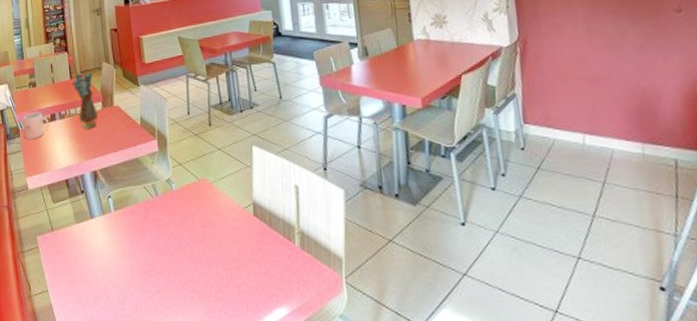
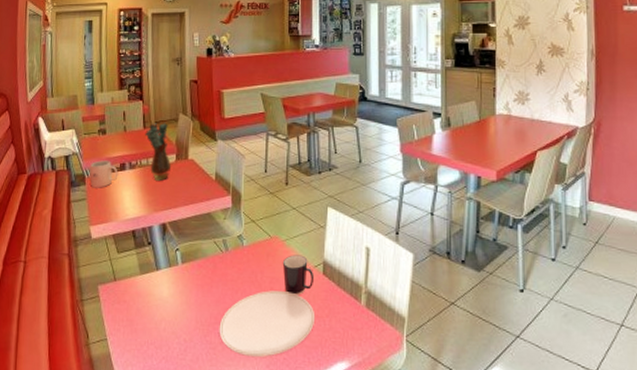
plate: none [155,235,250,306] -> present [219,291,316,358]
mug: none [212,196,246,238] -> present [282,255,315,295]

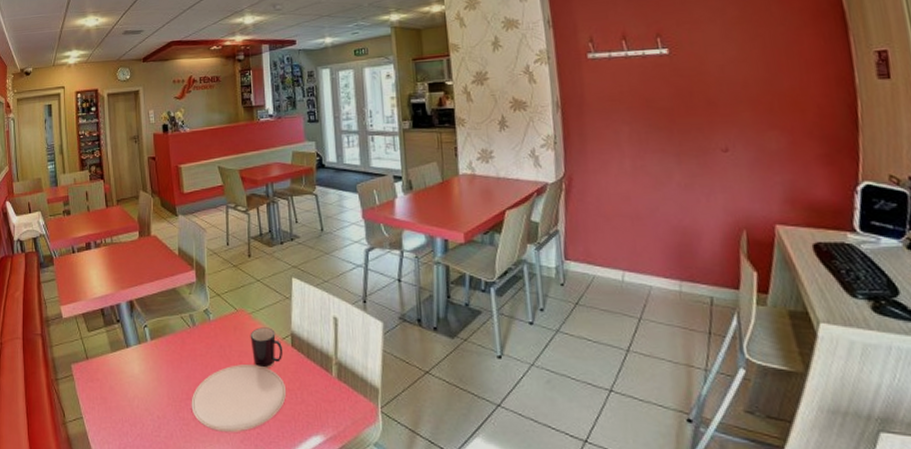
mug: present [89,160,118,188] -> none [57,240,84,268]
vase: present [145,121,172,181] -> none [108,200,135,258]

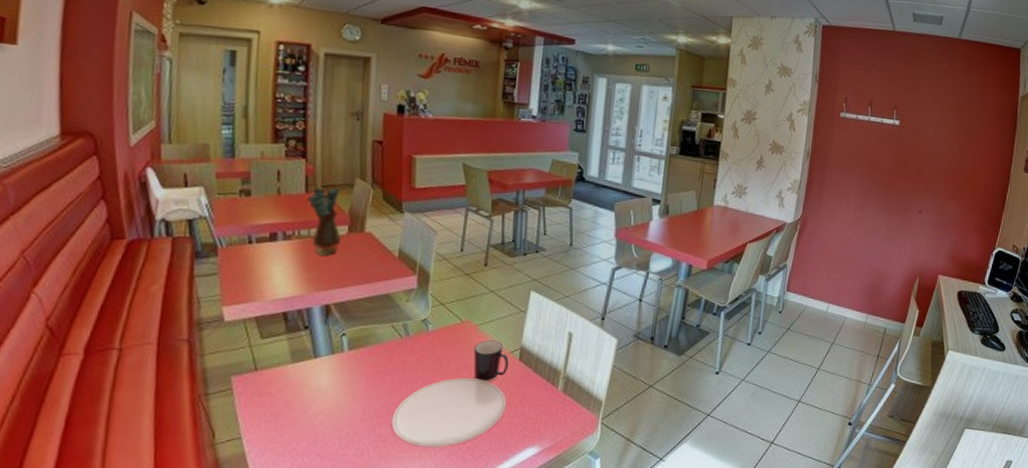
vase: none [108,200,135,258] -> present [307,185,342,255]

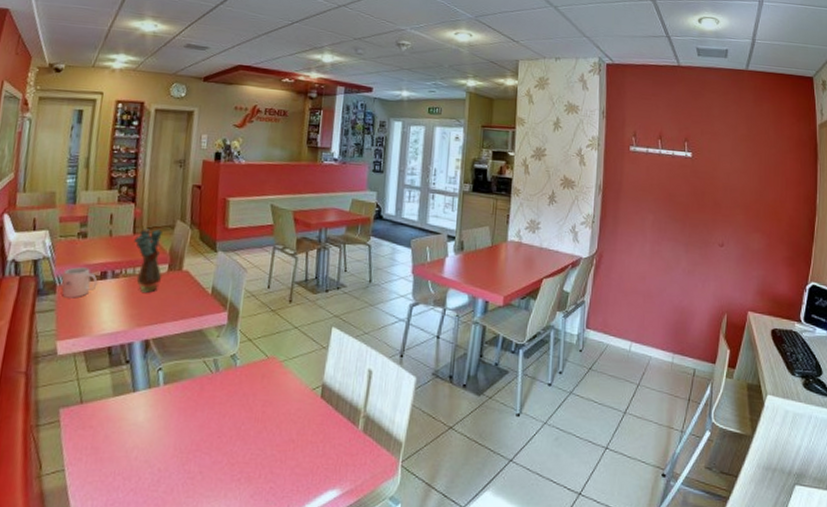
mug: none [224,227,267,262] -> present [61,267,98,298]
plate: present [391,378,507,448] -> none [199,415,309,487]
mug: present [473,340,510,382] -> none [277,376,312,419]

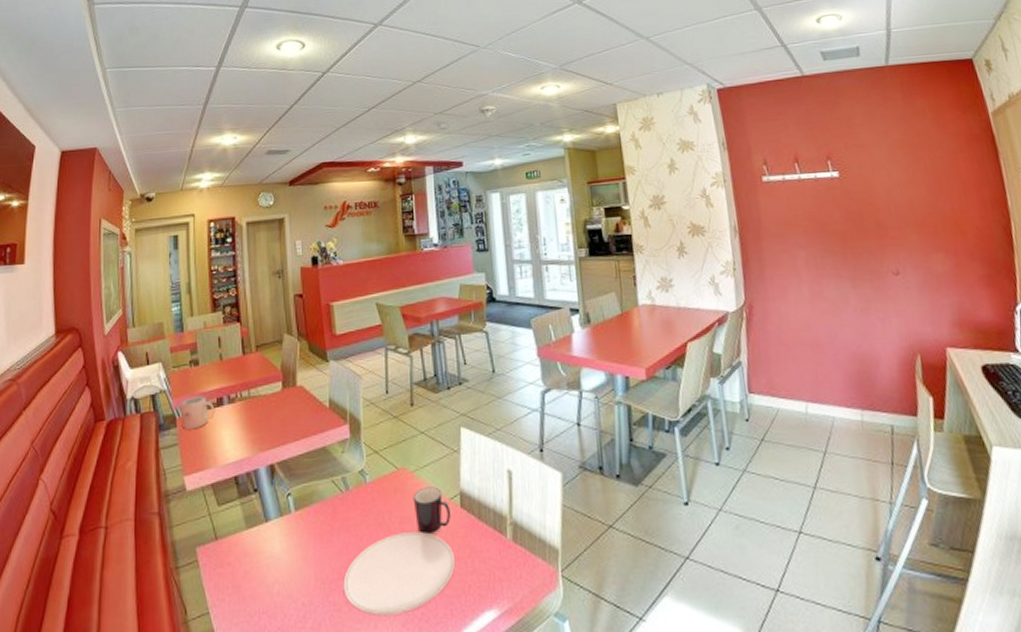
vase: present [134,227,162,293] -> none [245,345,278,415]
plate: none [199,415,309,487] -> present [343,532,456,617]
mug: none [277,376,312,419] -> present [412,486,452,535]

